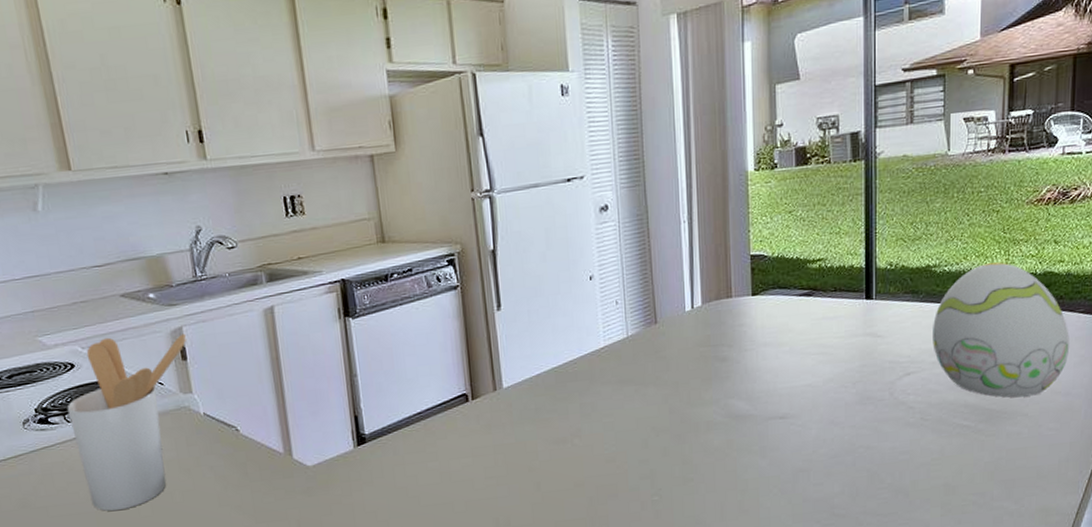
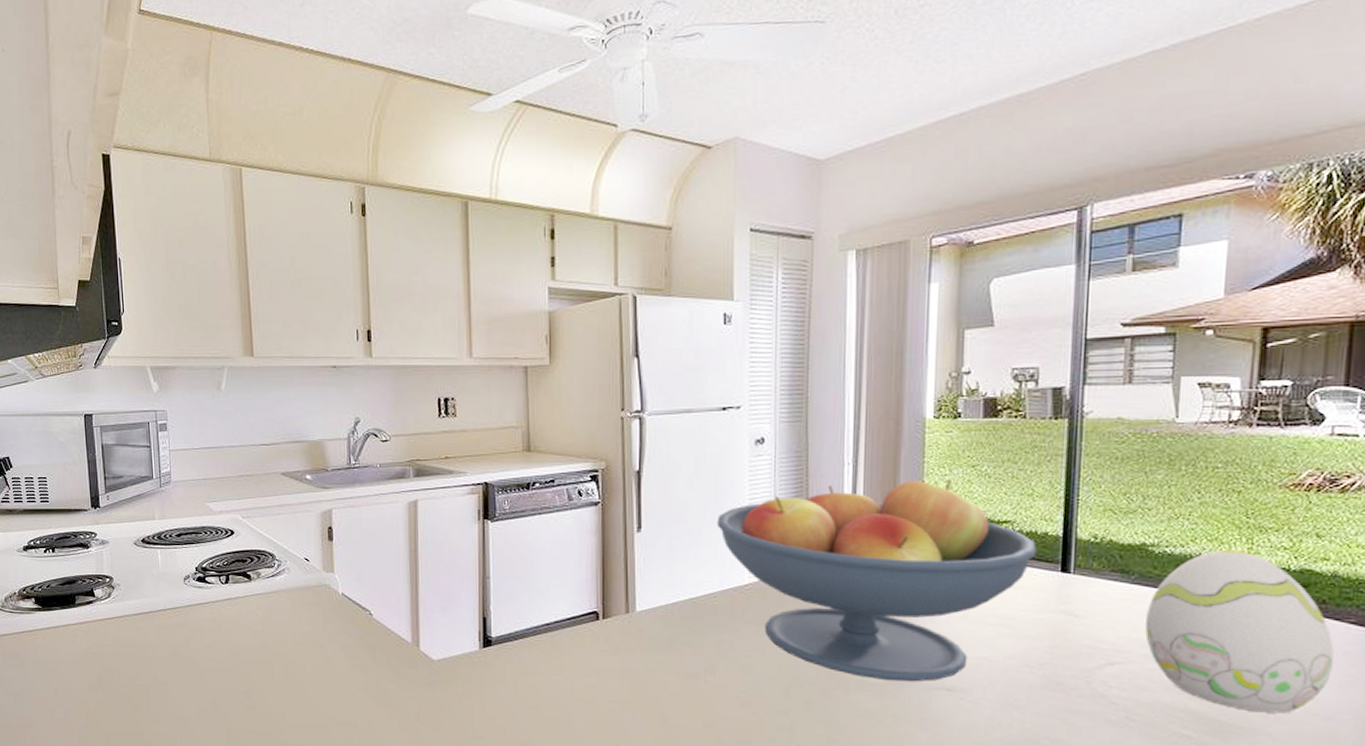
utensil holder: present [66,333,187,511] -> none [223,511,335,673]
fruit bowl: none [570,226,846,418] -> present [716,479,1037,682]

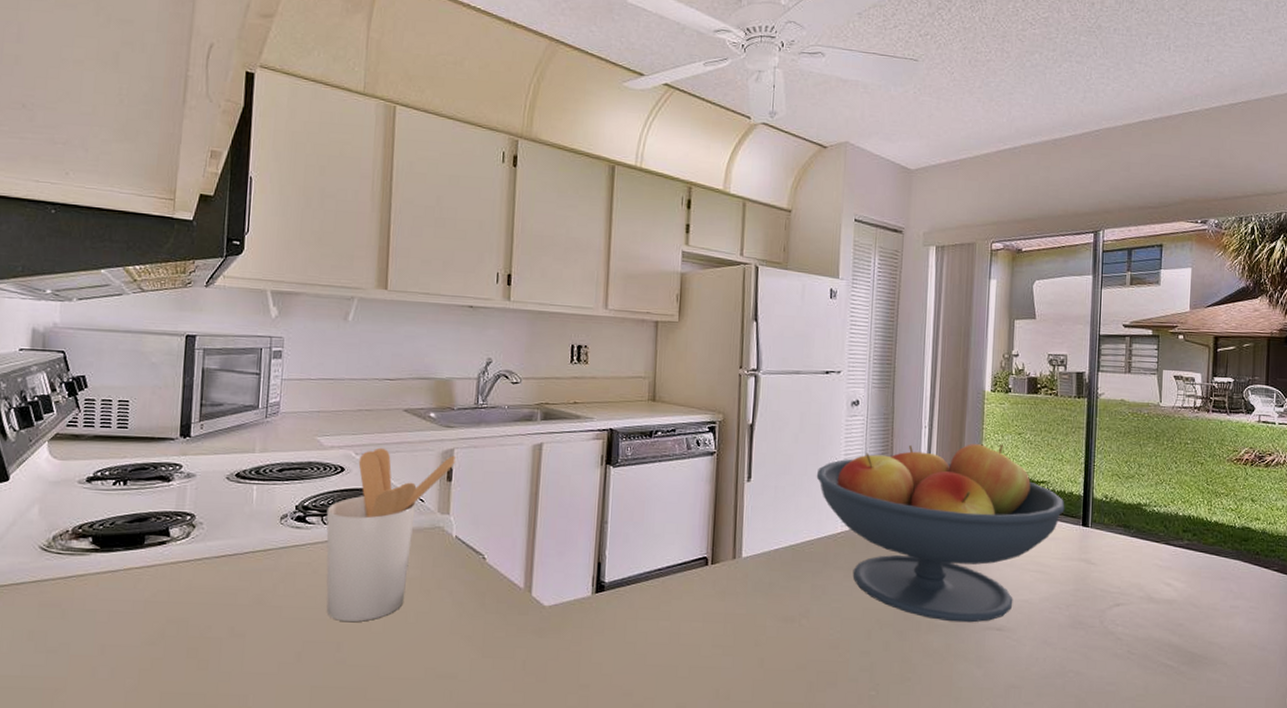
utensil holder: none [223,511,335,673] -> present [326,447,456,622]
decorative egg: present [1145,550,1334,714] -> none [1141,510,1265,645]

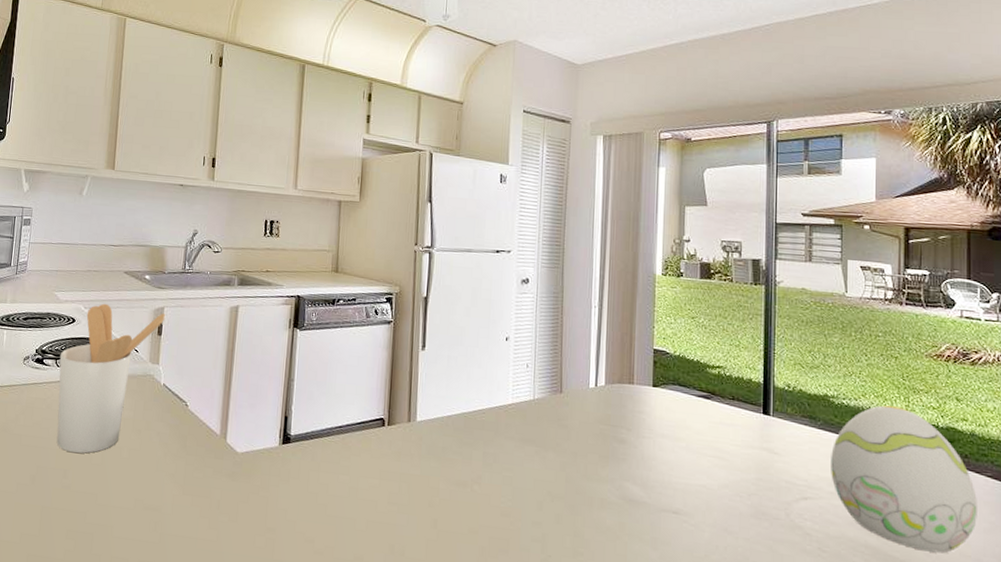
fruit bowl: present [816,444,1065,623] -> none [487,323,744,504]
decorative egg: none [1141,510,1265,645] -> present [831,405,977,553]

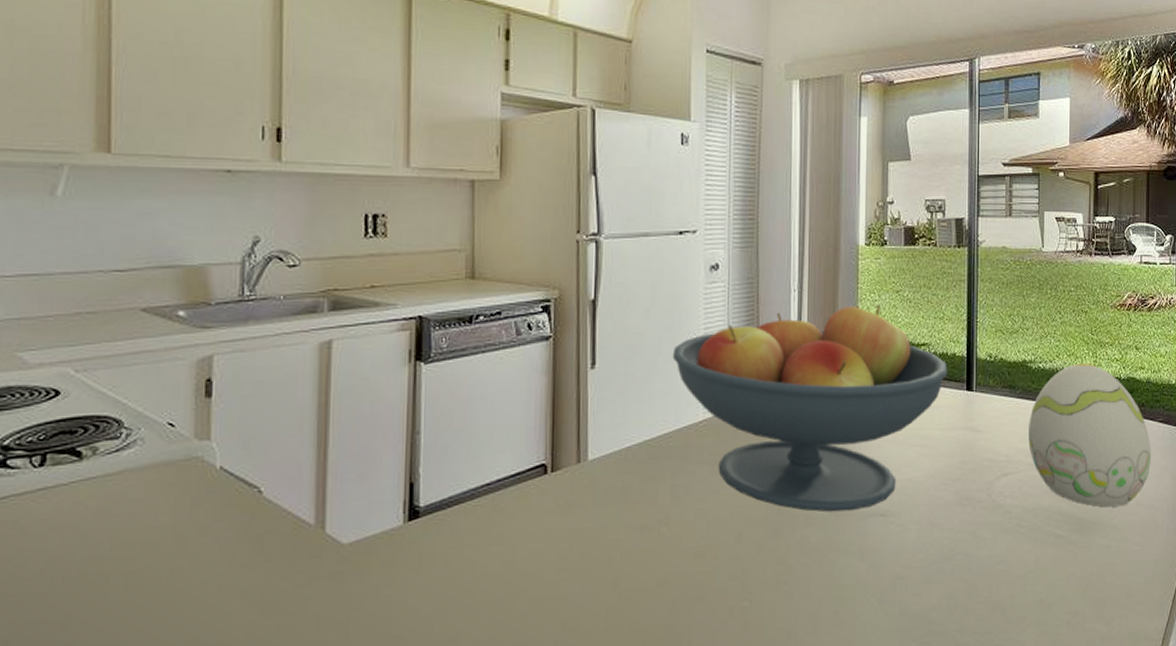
utensil holder: present [57,303,166,454] -> none [36,360,217,592]
fruit bowl: none [487,323,744,504] -> present [672,305,948,512]

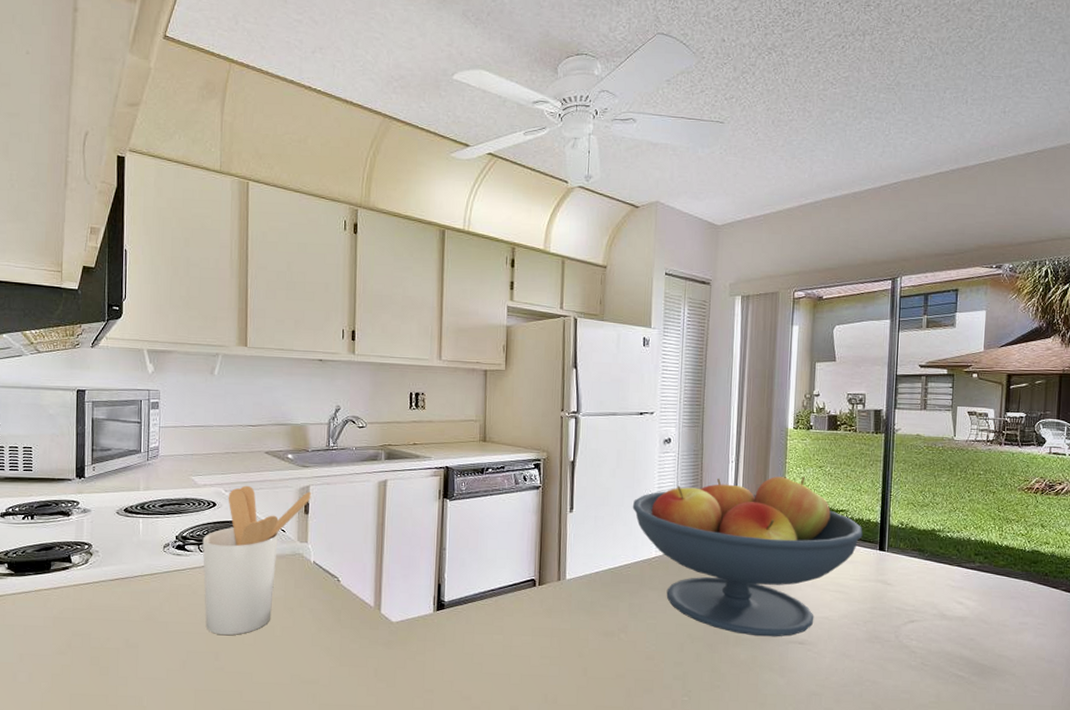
utensil holder: none [36,360,217,592] -> present [202,485,312,635]
decorative egg: present [1028,364,1151,508] -> none [934,535,1053,658]

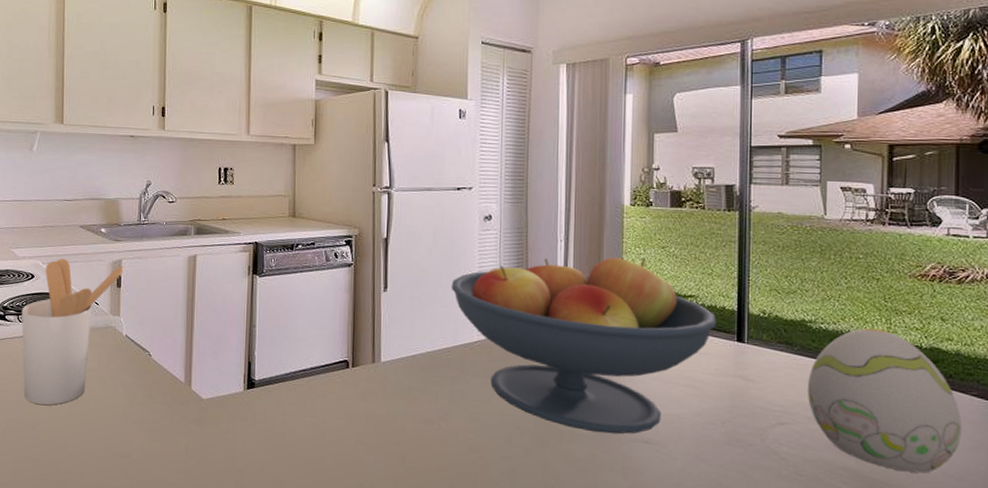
decorative egg: none [934,535,1053,658] -> present [808,328,961,474]

